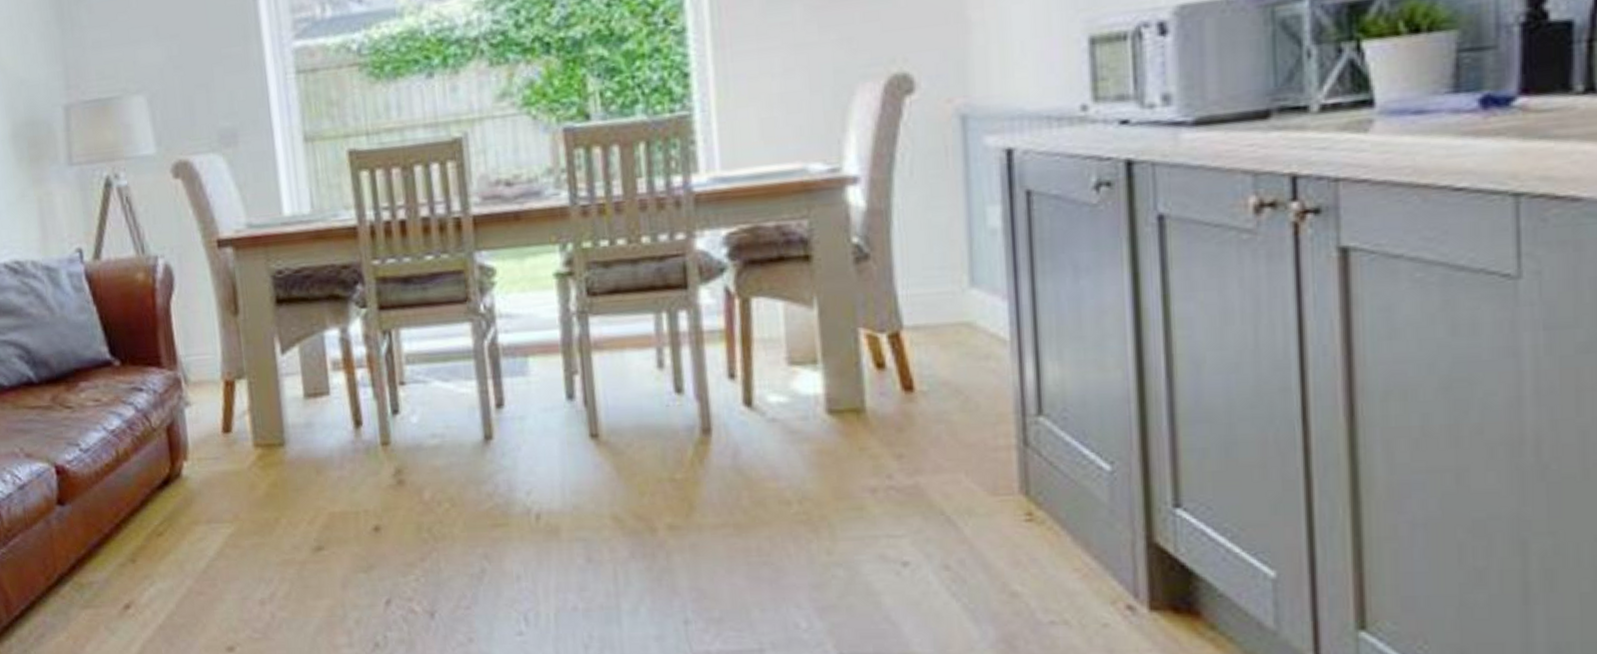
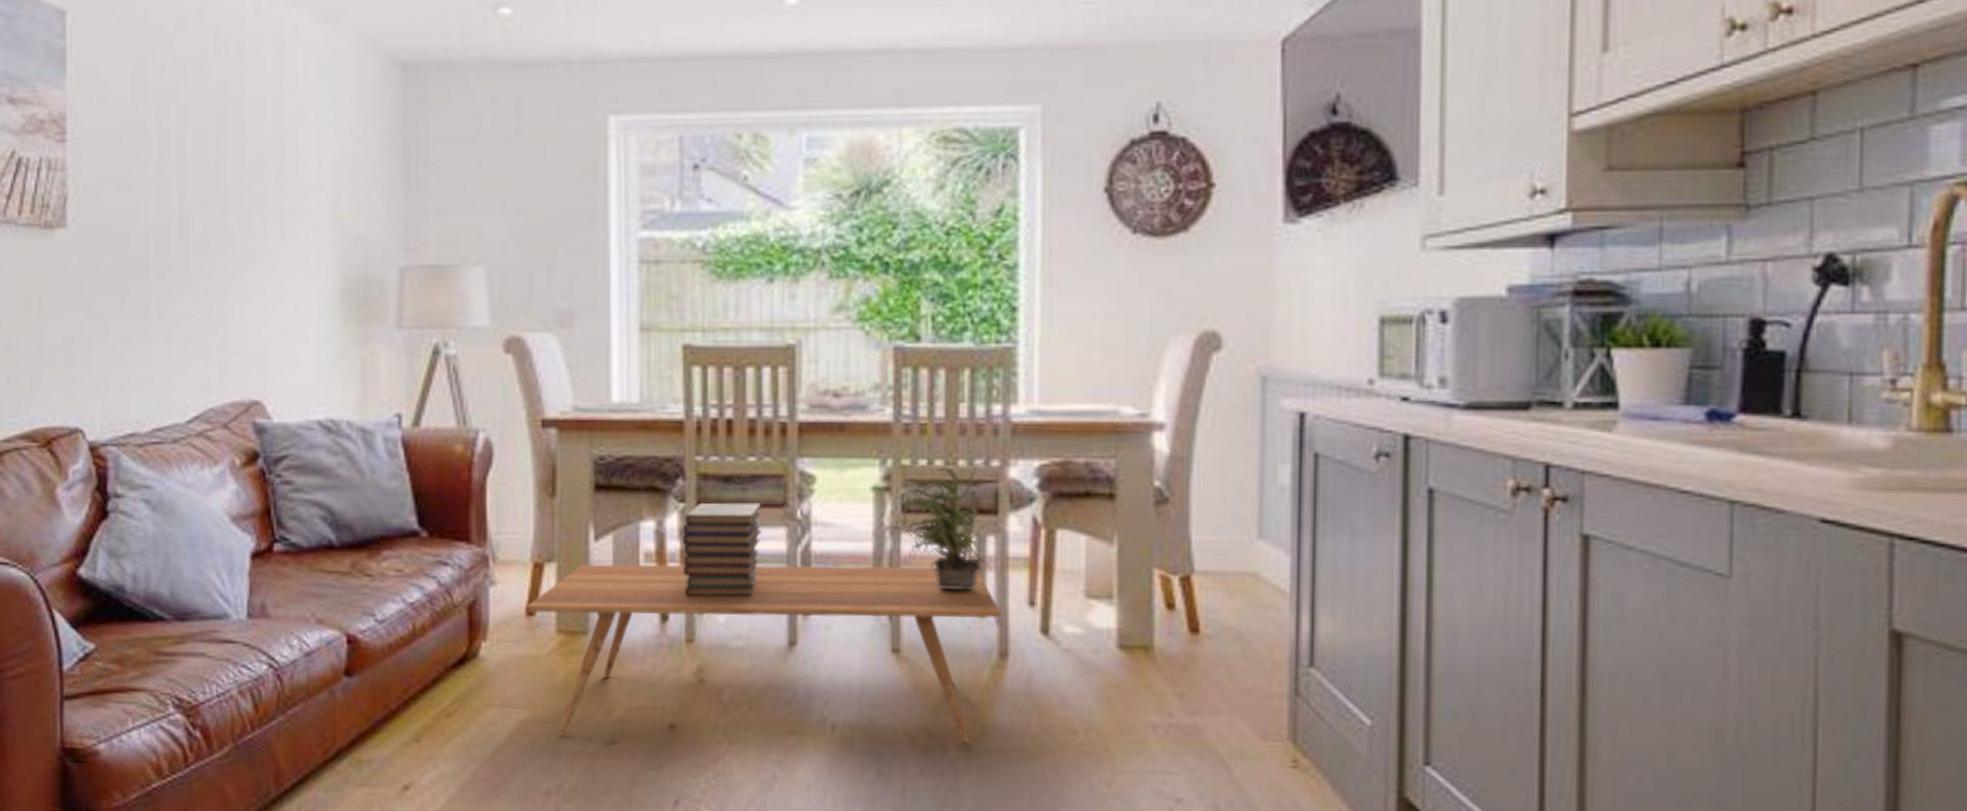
coffee table: none [221,347,701,546] -> present [525,563,1001,744]
book stack: none [367,301,446,401] -> present [682,502,762,598]
potted plant: none [587,235,687,370] -> present [902,461,992,590]

